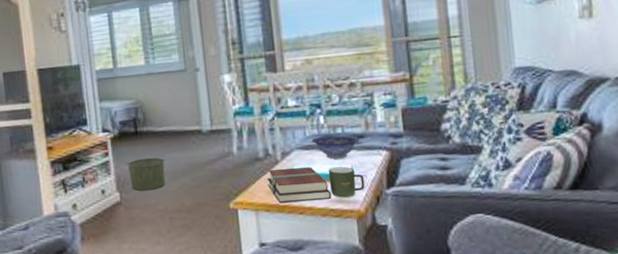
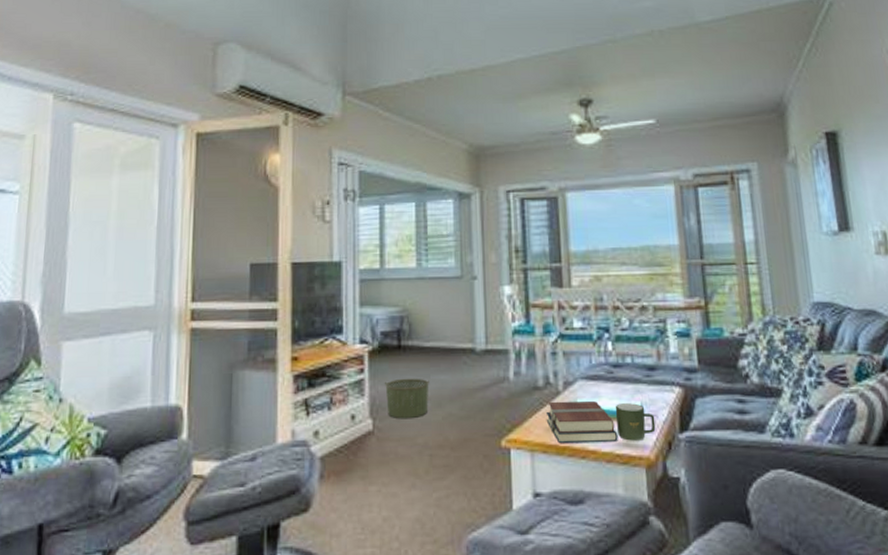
decorative bowl: present [312,134,360,159] -> none [598,364,651,394]

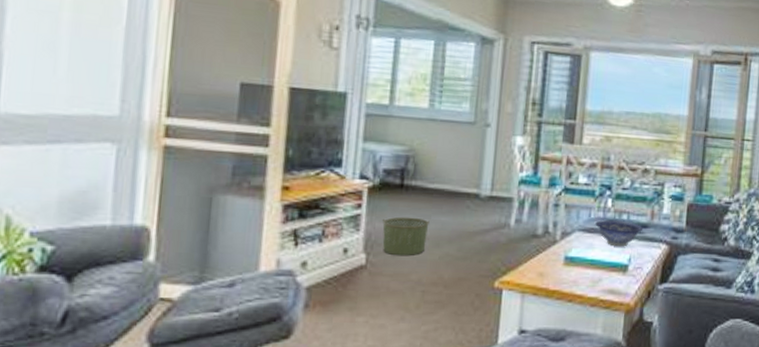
books: present [546,400,618,443] -> none [540,249,605,288]
decorative bowl: none [598,364,651,394] -> present [595,219,644,247]
mug: present [615,403,656,442] -> none [604,255,640,290]

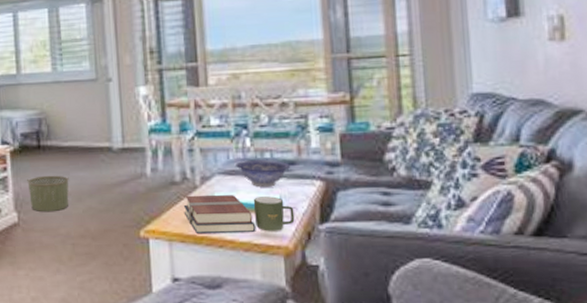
books: none [540,249,605,288] -> present [183,194,256,233]
mug: none [604,255,640,290] -> present [253,196,295,233]

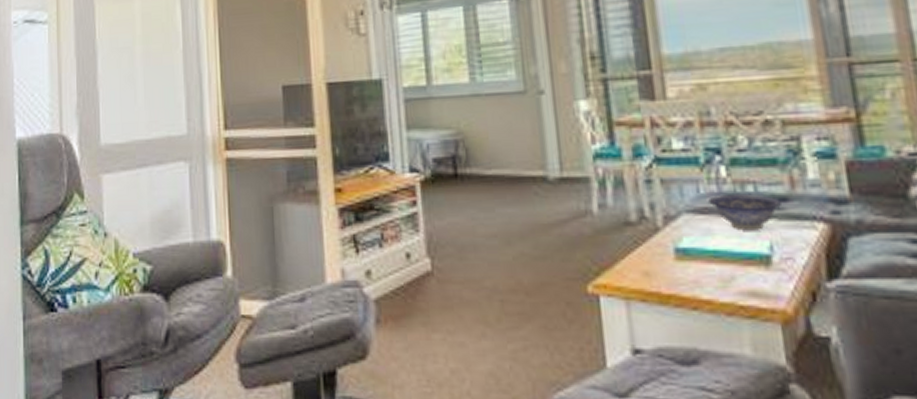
basket: present [26,175,69,212] -> none [440,211,495,259]
books: present [183,194,256,233] -> none [642,239,741,290]
mug: present [253,196,295,233] -> none [734,242,793,291]

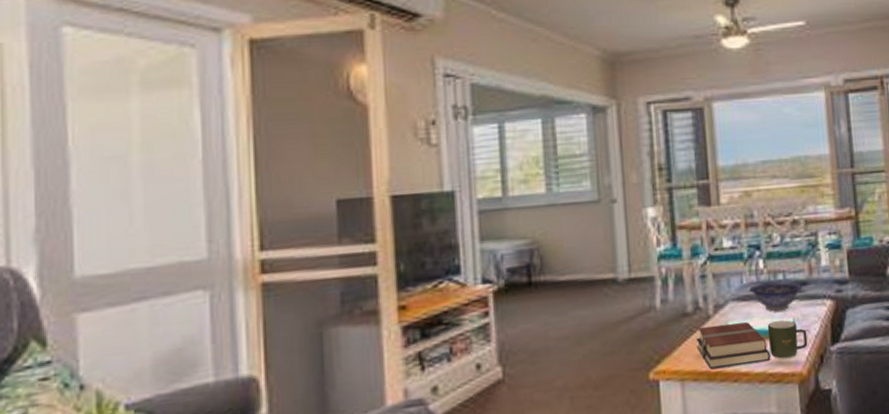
books: none [642,239,741,290] -> present [696,322,771,369]
mug: none [734,242,793,291] -> present [767,320,808,360]

